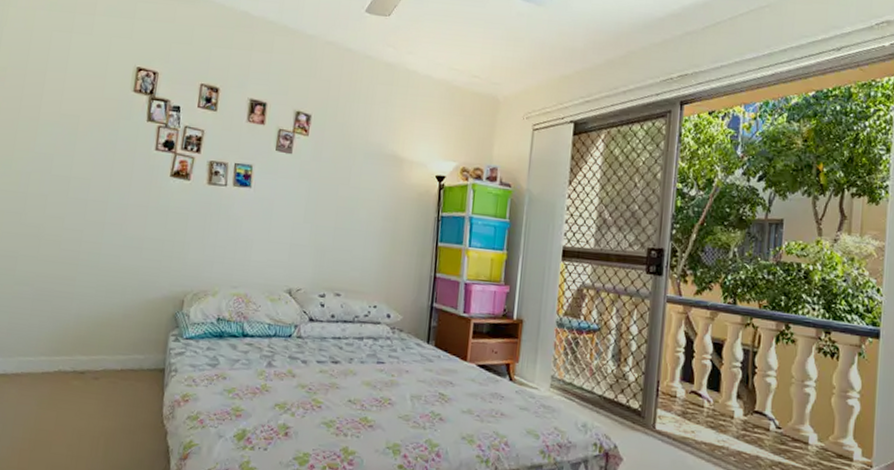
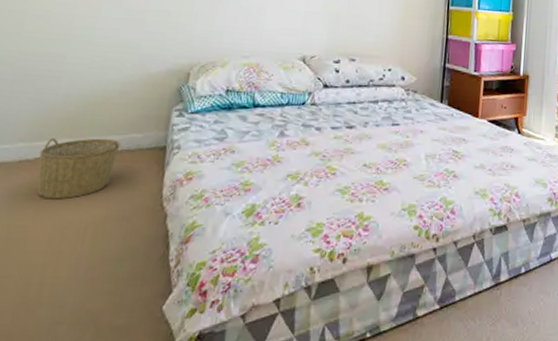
basket: none [57,353,125,410] -> present [37,137,121,200]

